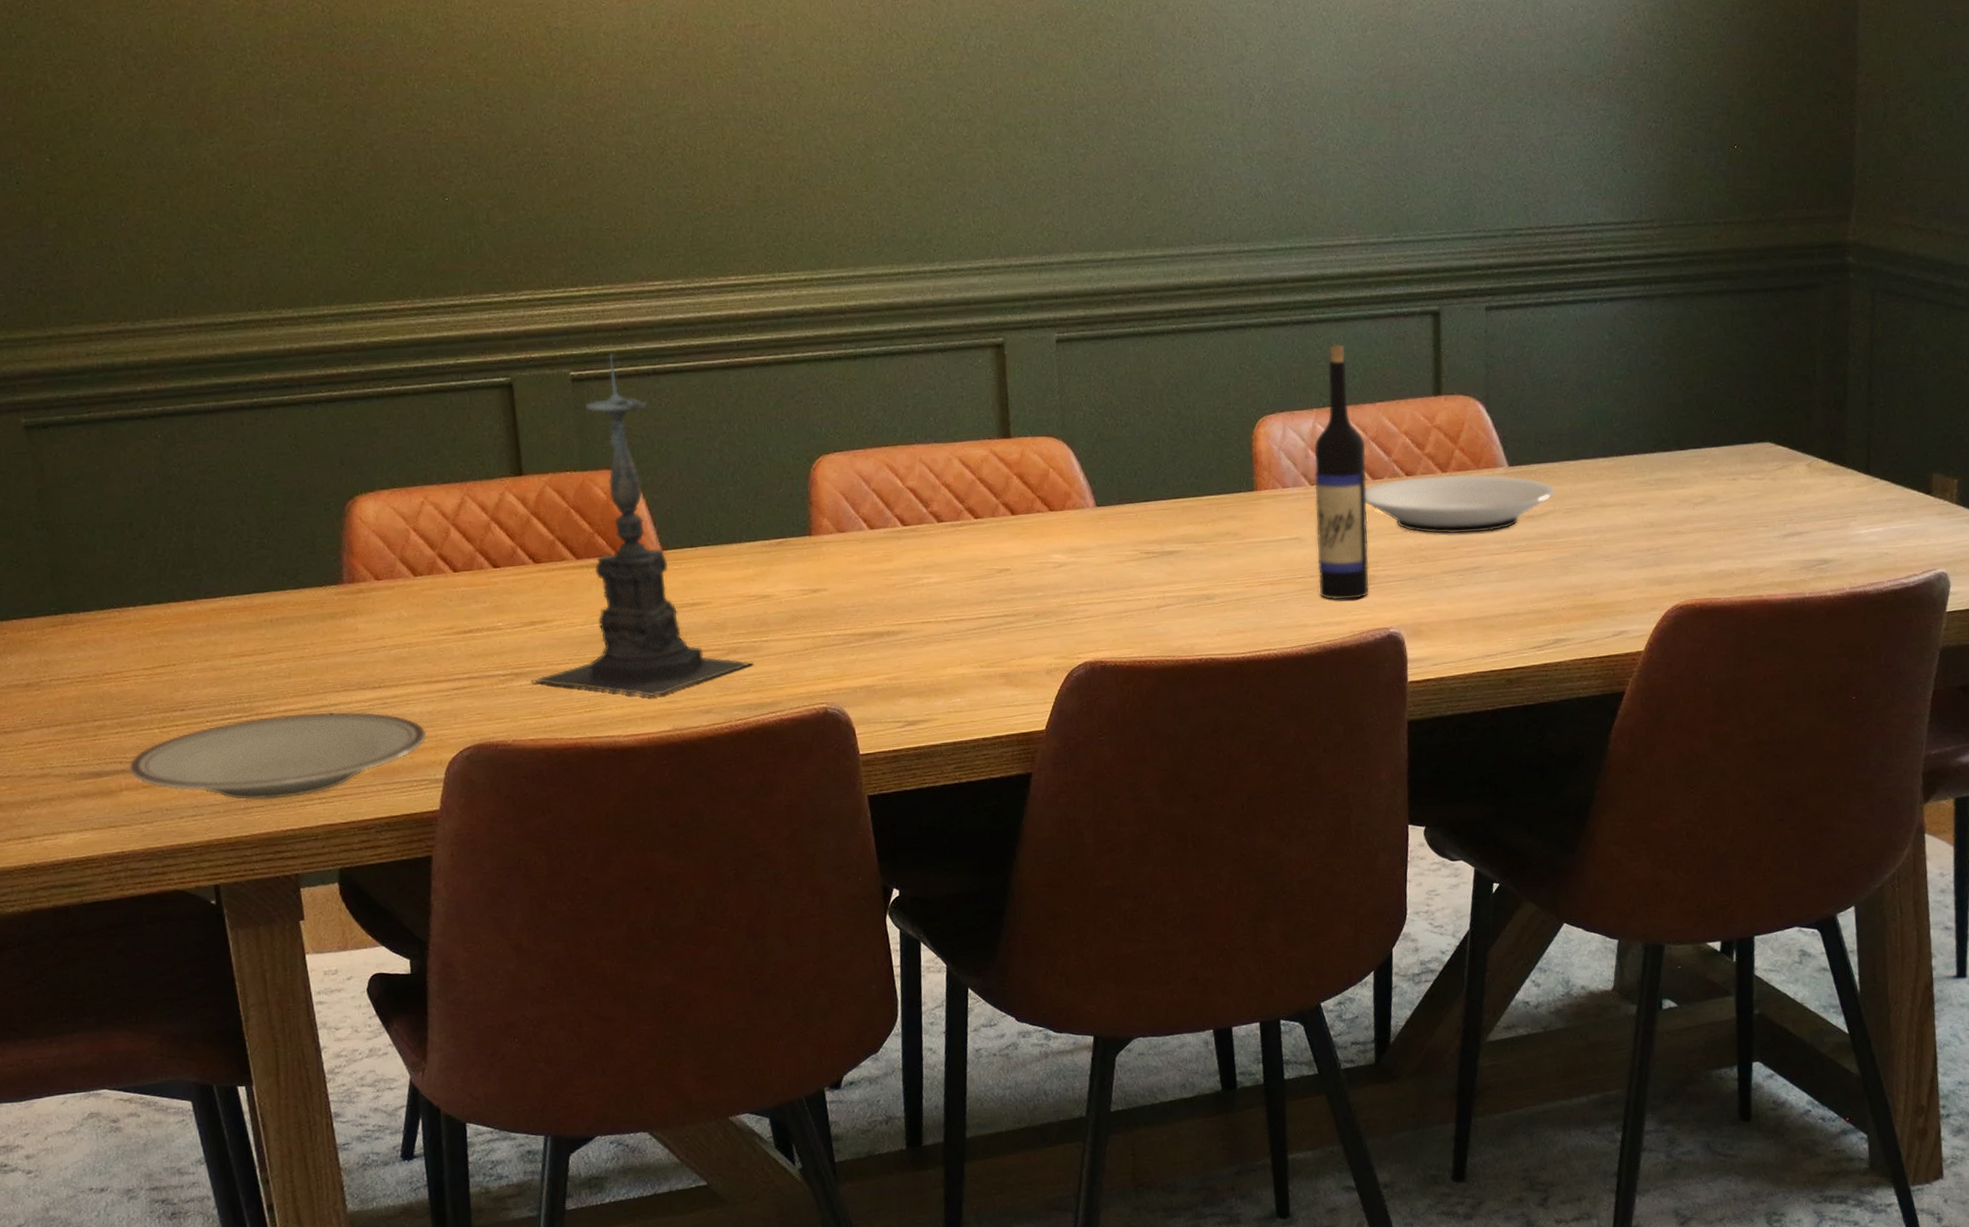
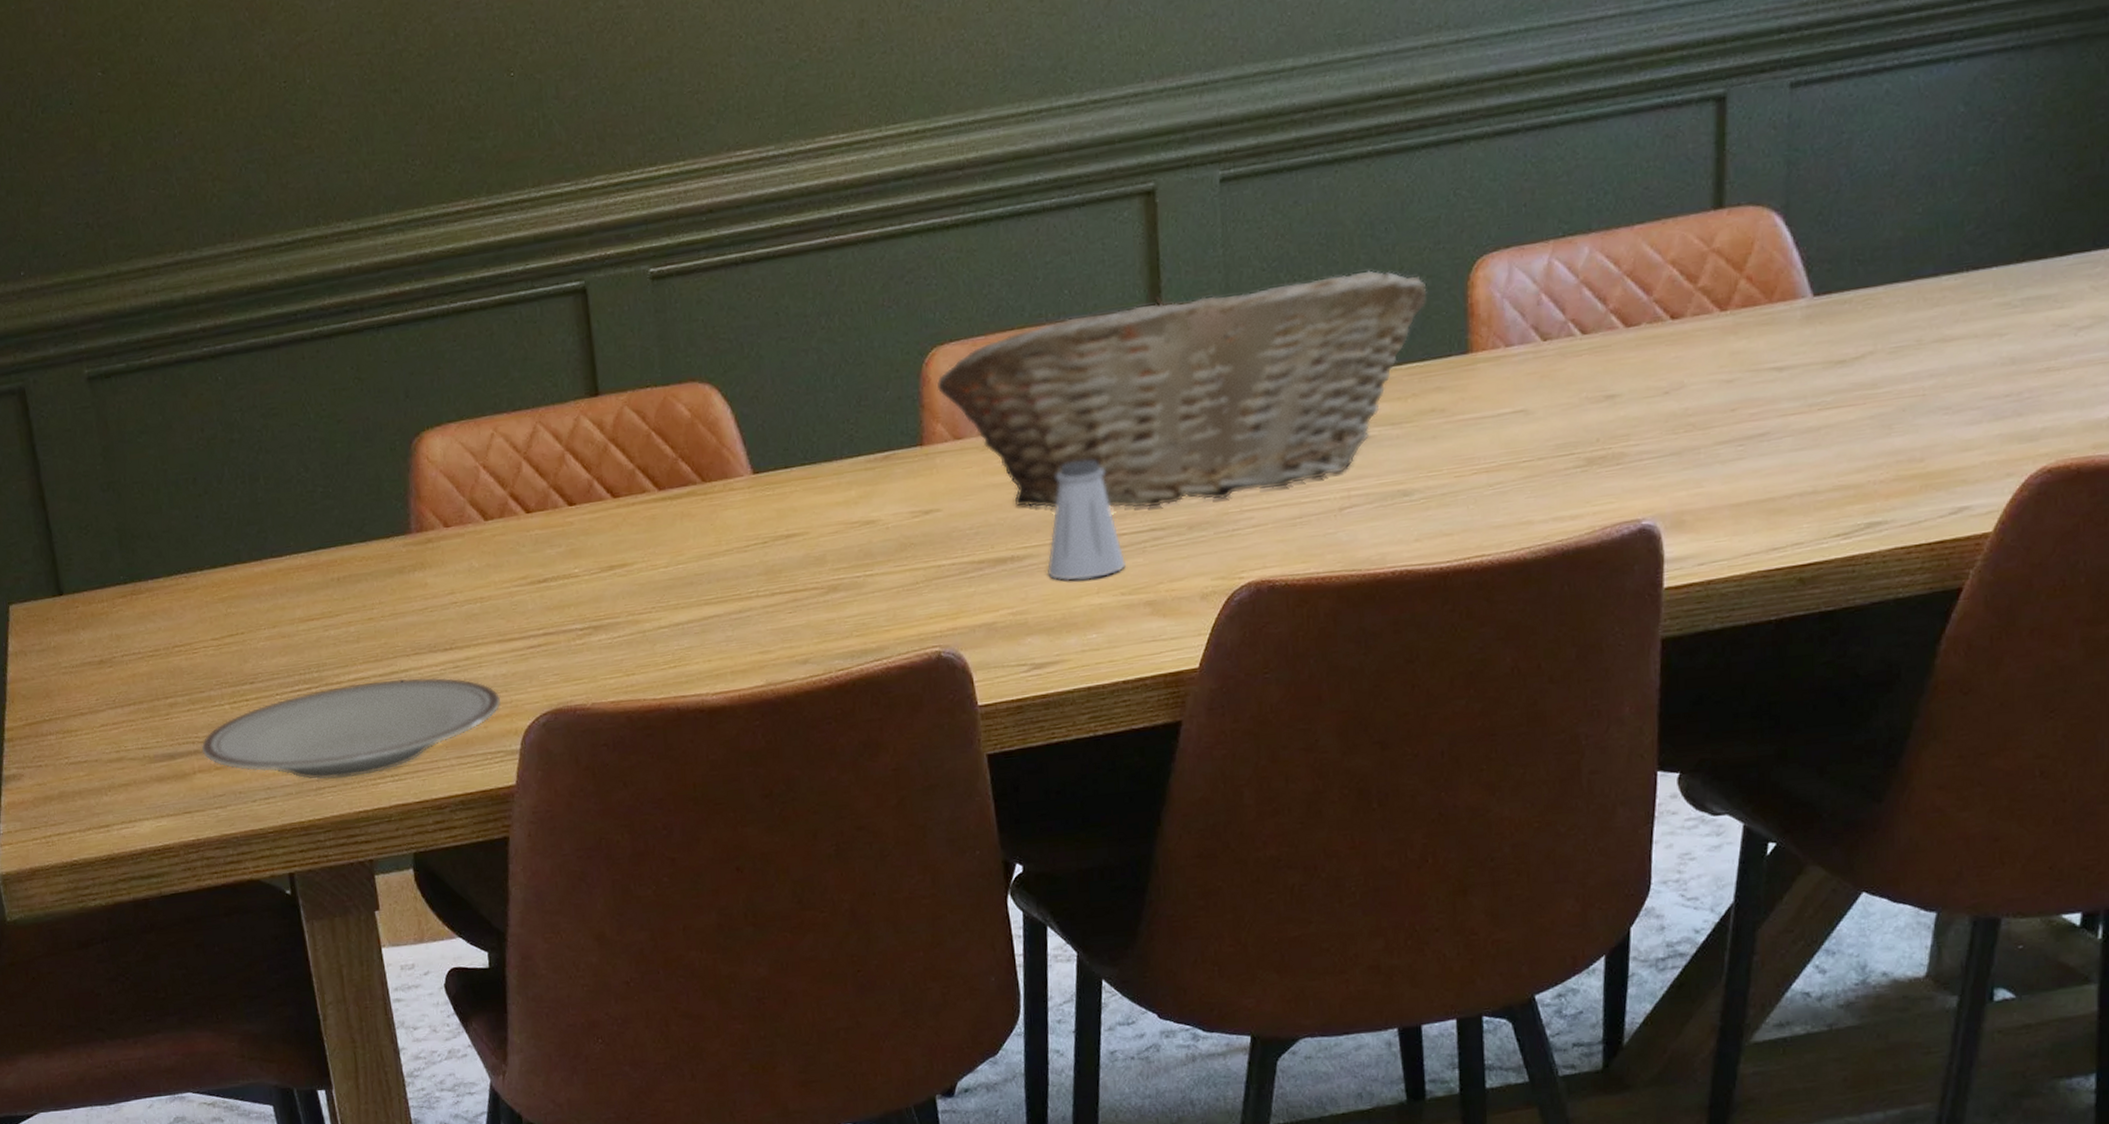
candle holder: present [531,353,754,697] -> none [610,242,857,647]
fruit basket: none [822,421,1221,597] -> present [936,270,1427,508]
saltshaker: none [918,555,985,654] -> present [1048,459,1127,581]
wine bottle: present [1314,345,1370,600] -> none [1548,152,1618,487]
plate: present [1364,474,1556,534] -> none [1614,309,1877,393]

